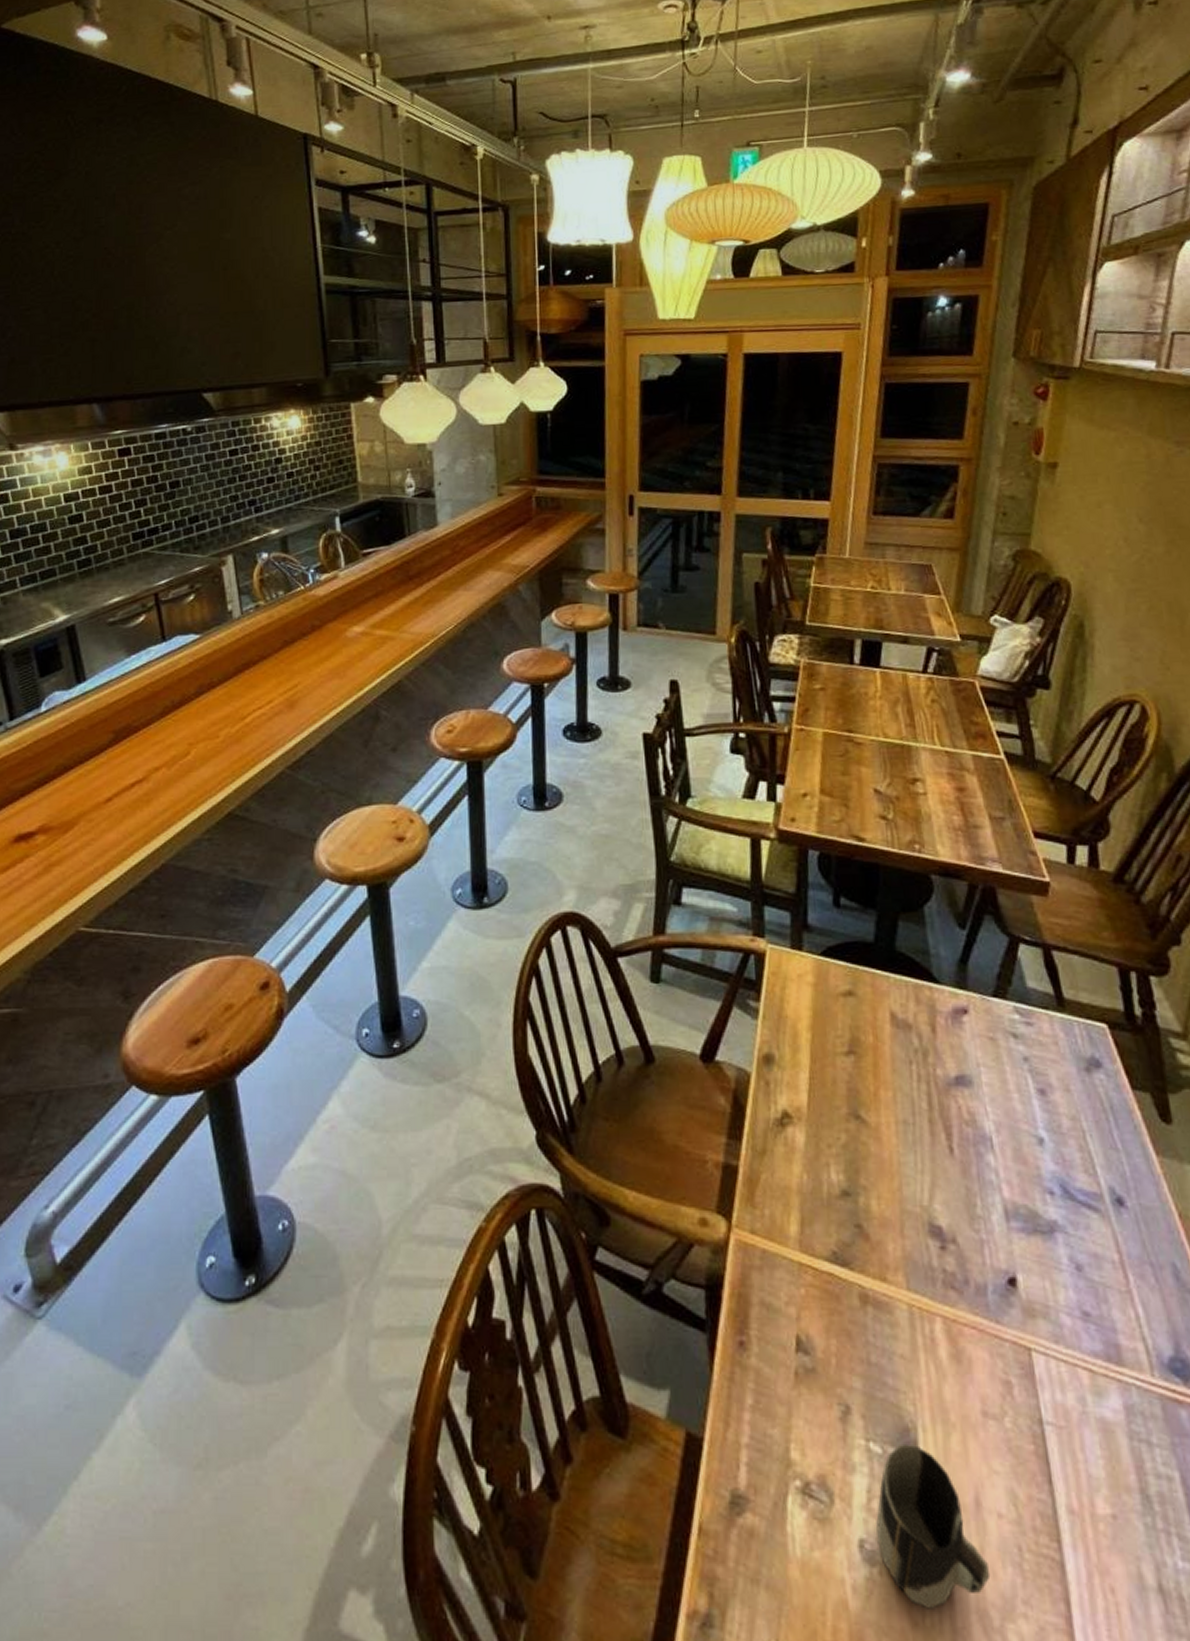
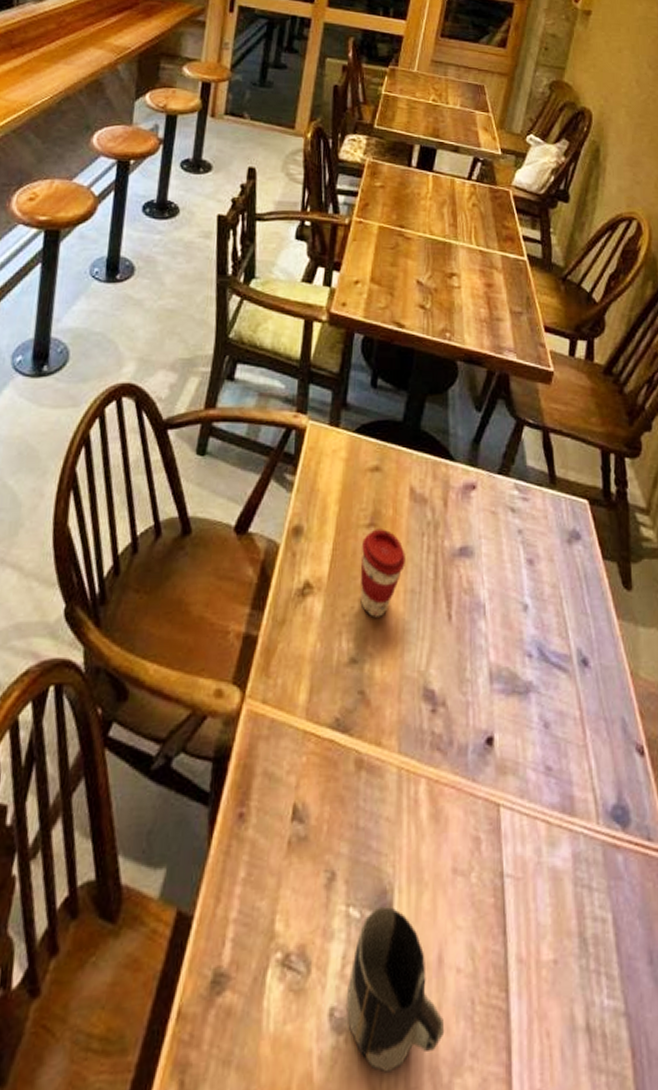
coffee cup: none [842,1056,894,1149] -> present [360,529,405,617]

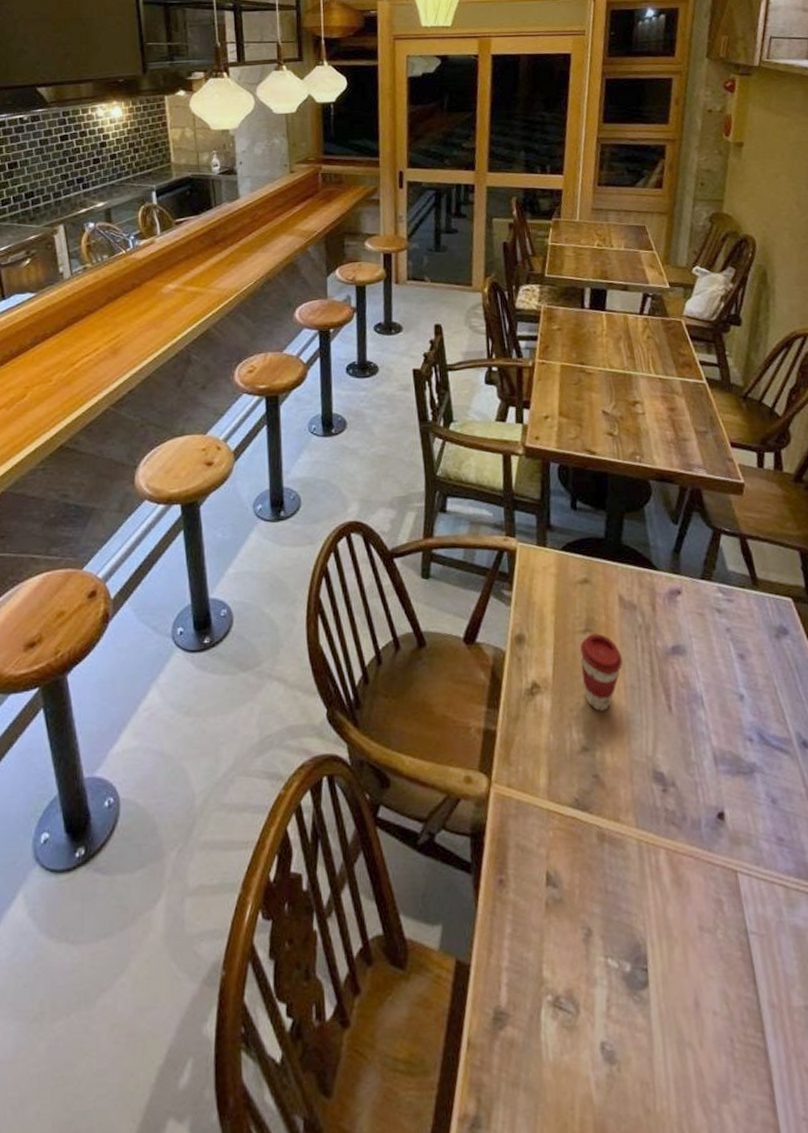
cup: present [347,907,445,1073] -> none [614,958,709,1098]

